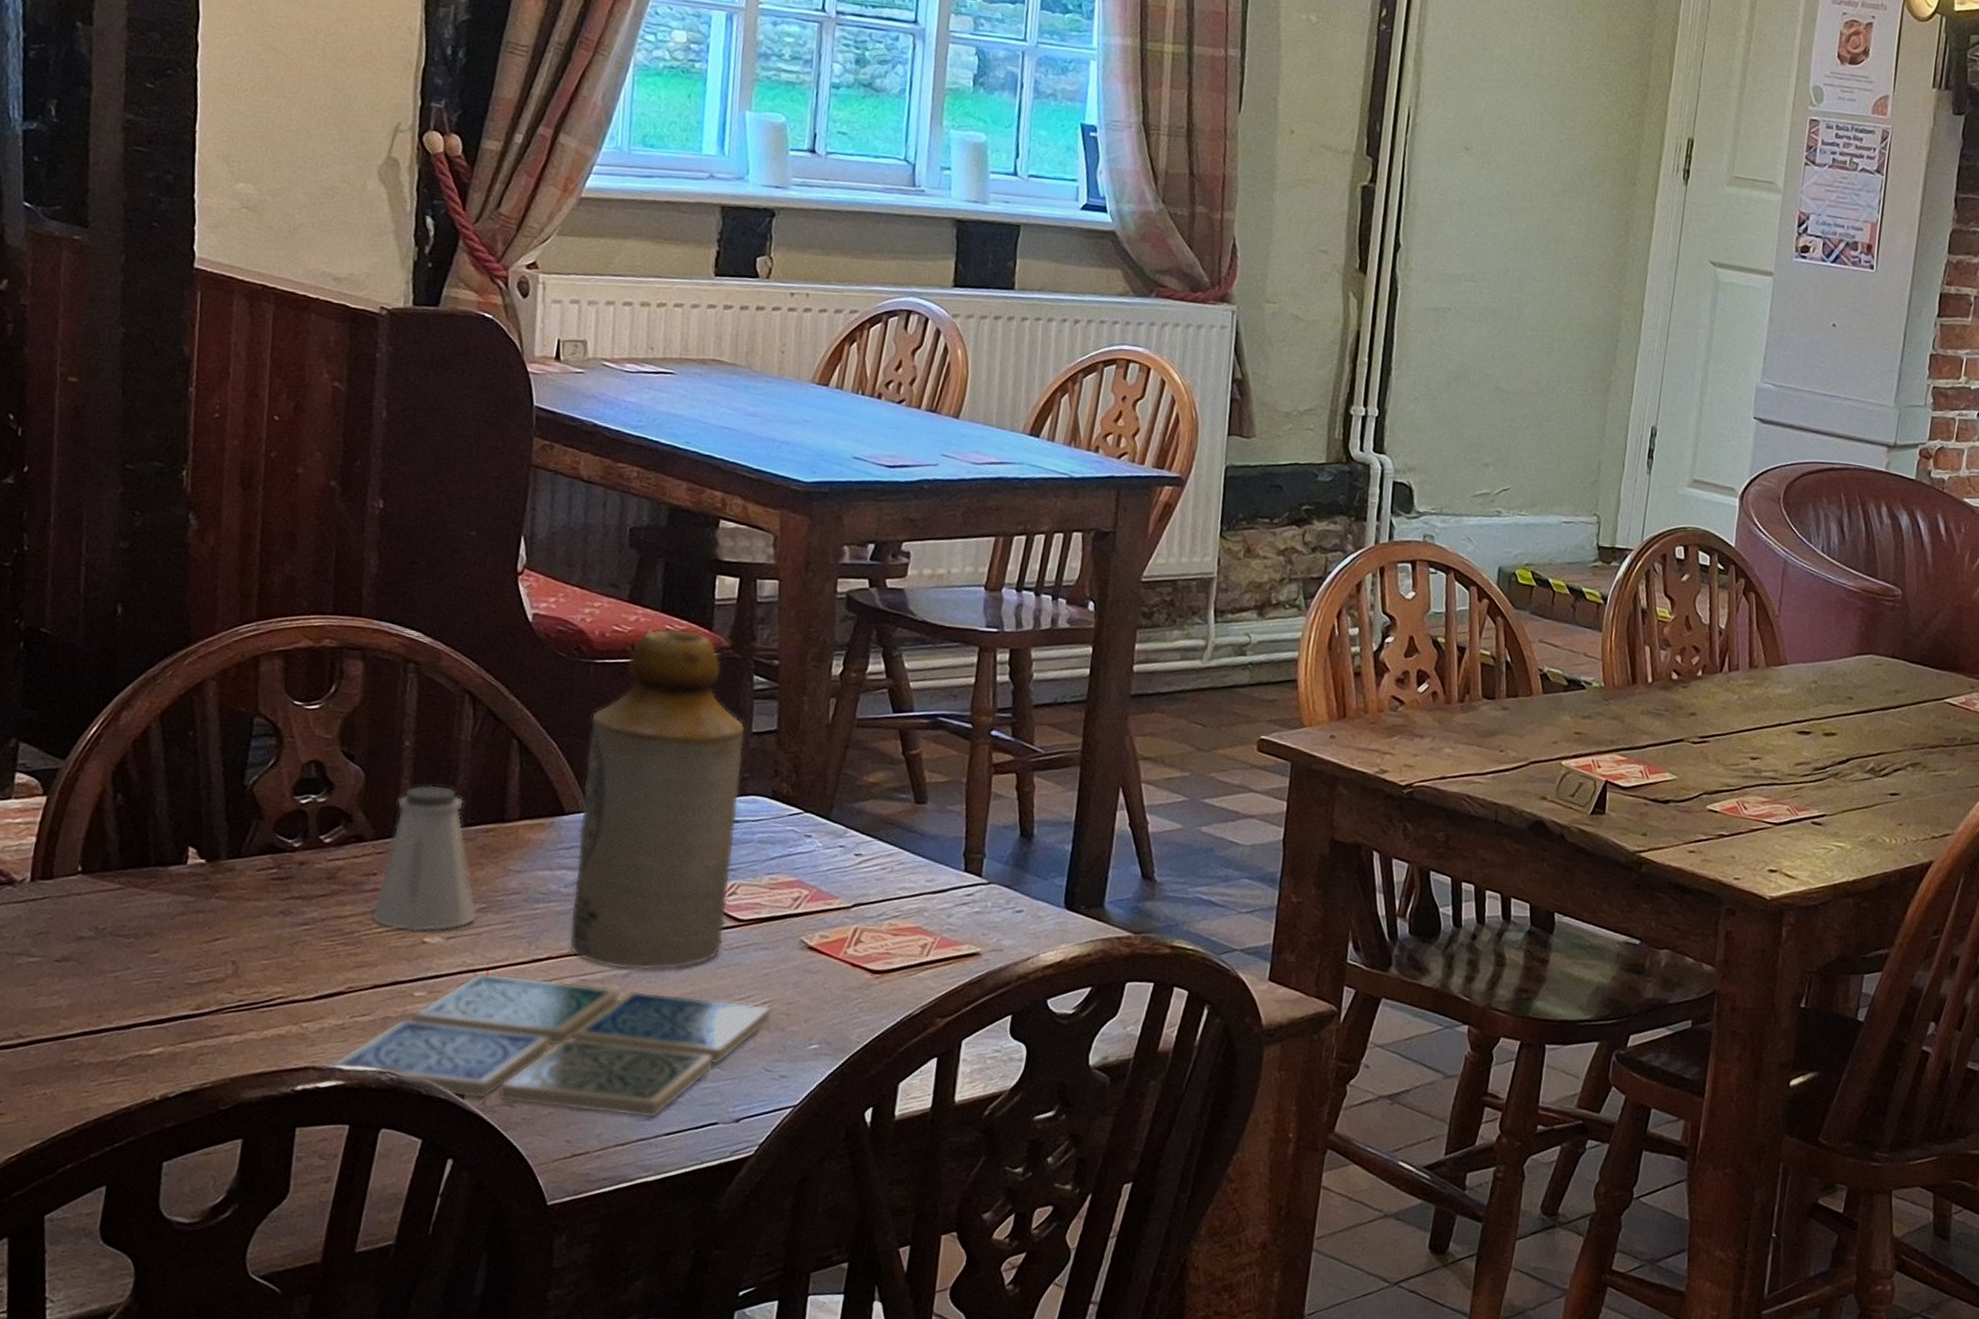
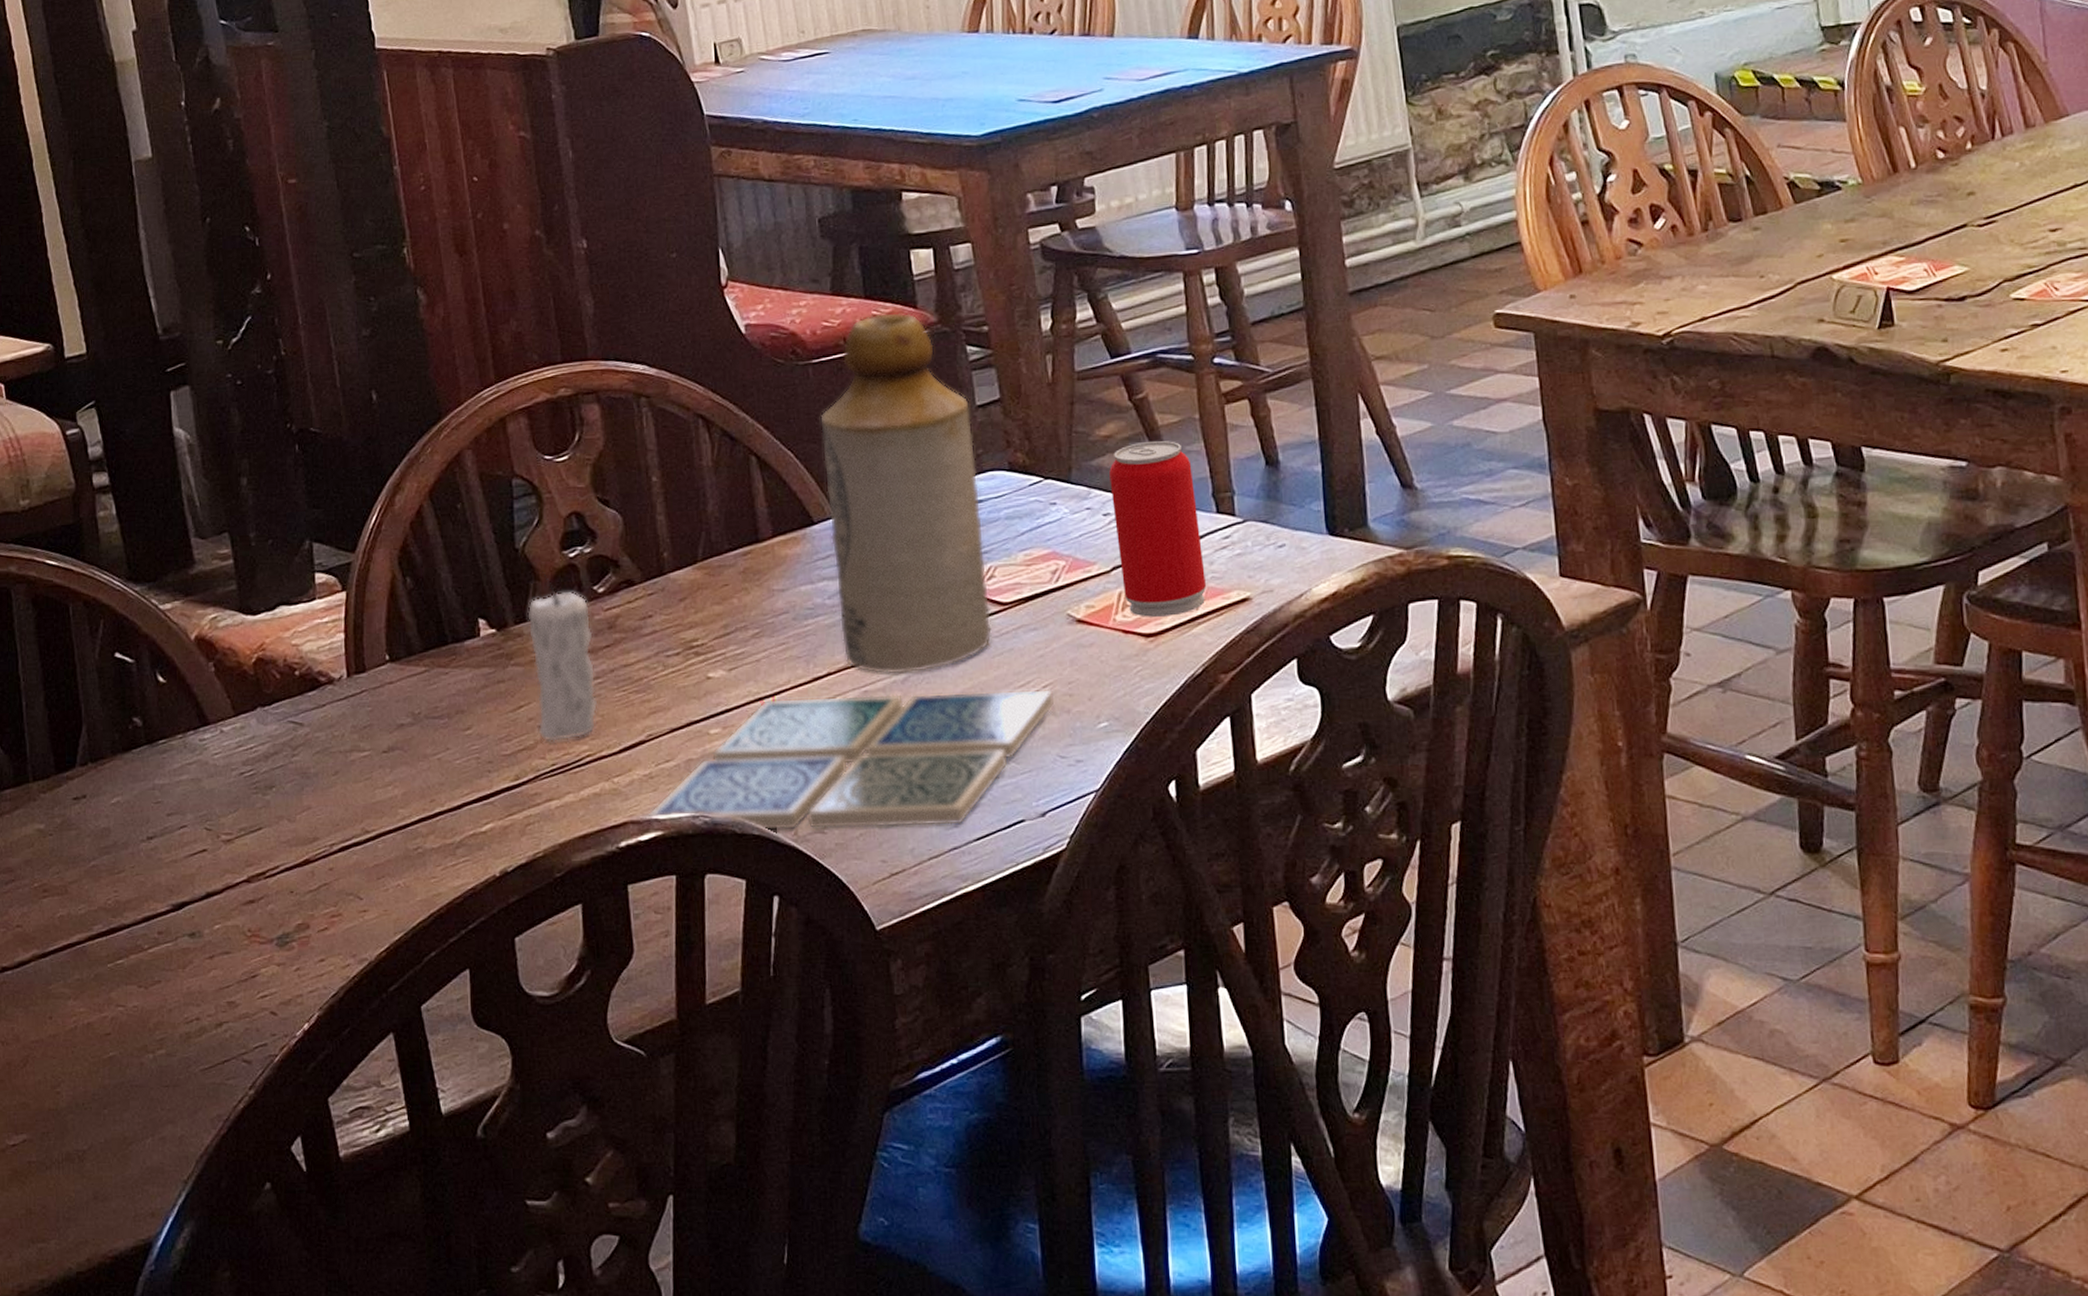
candle: none [230,812,312,980] -> present [527,571,598,742]
saltshaker: present [371,784,478,932] -> none [655,515,753,669]
beverage can: none [859,794,950,958] -> present [1109,441,1206,617]

